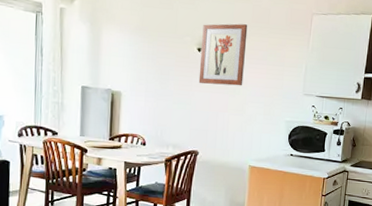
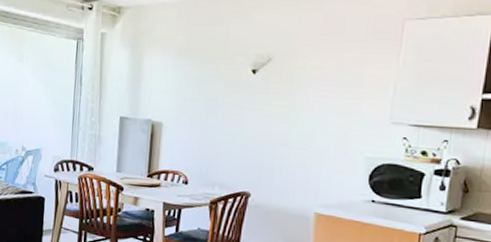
wall art: present [198,23,248,86] -> none [252,38,316,114]

